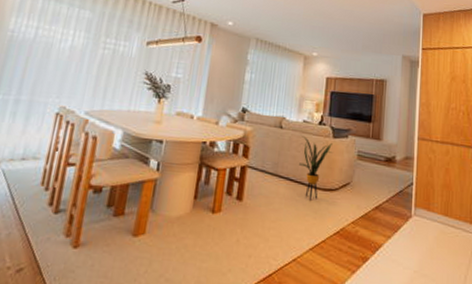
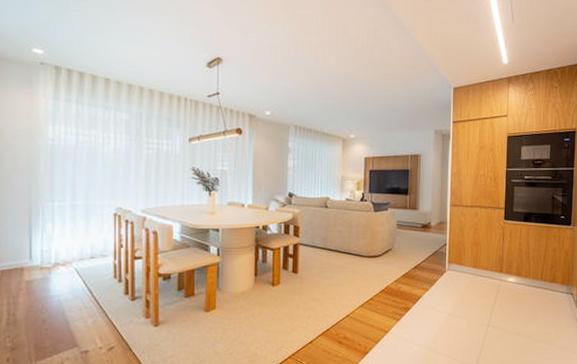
house plant: present [299,134,333,200] -> none [345,212,375,267]

